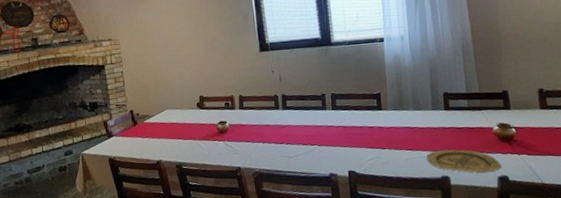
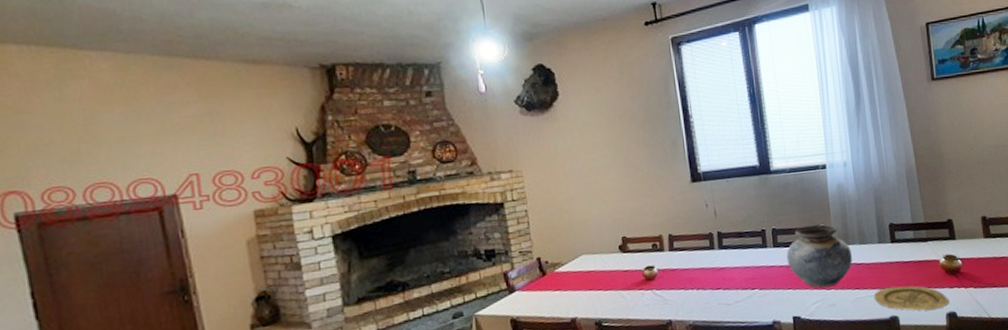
vase: none [344,91,407,148] -> present [786,224,853,288]

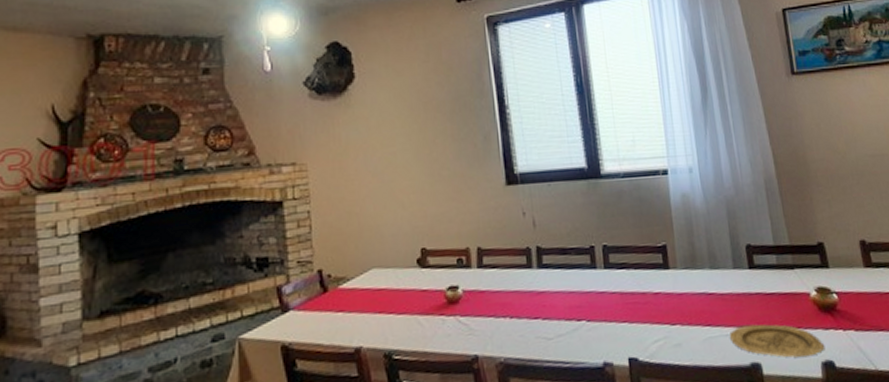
vase: present [786,224,853,288] -> none [620,242,702,323]

